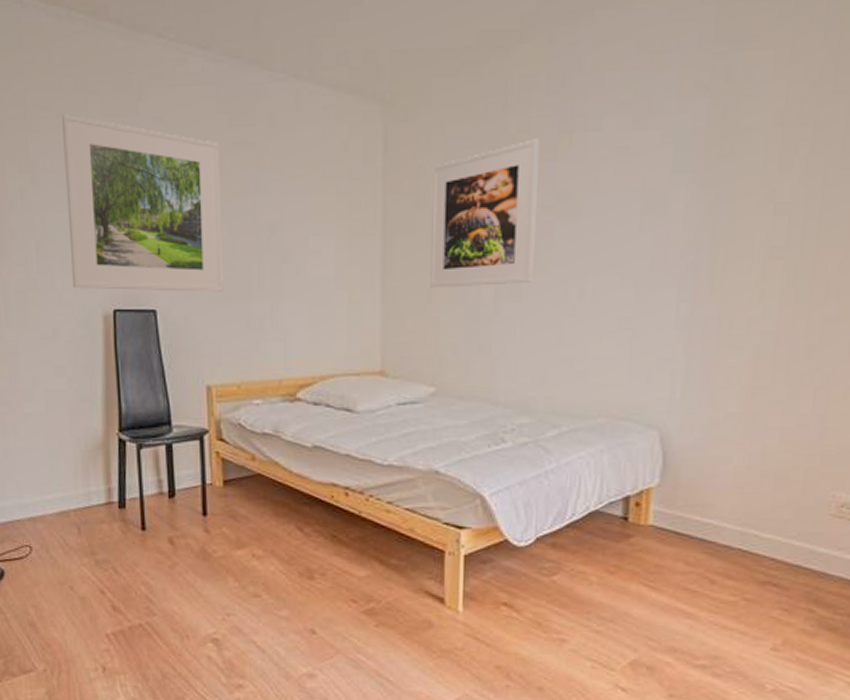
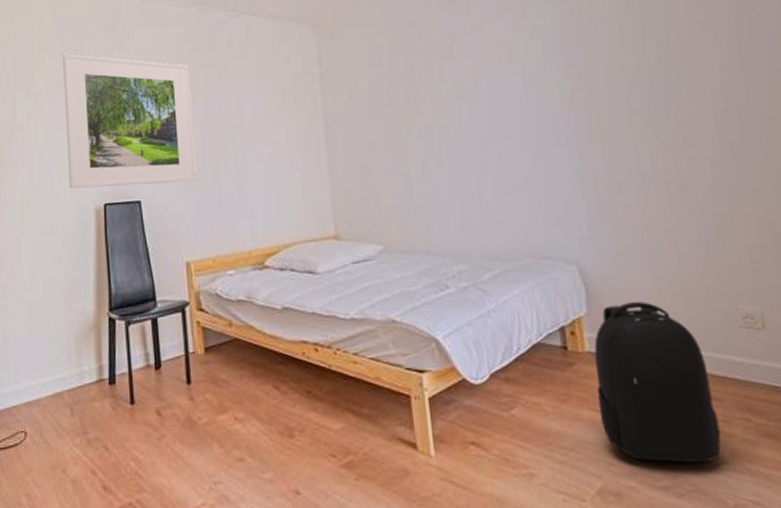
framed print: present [429,139,540,288] -> none [358,43,450,163]
backpack: none [648,476,782,648] -> present [594,301,721,464]

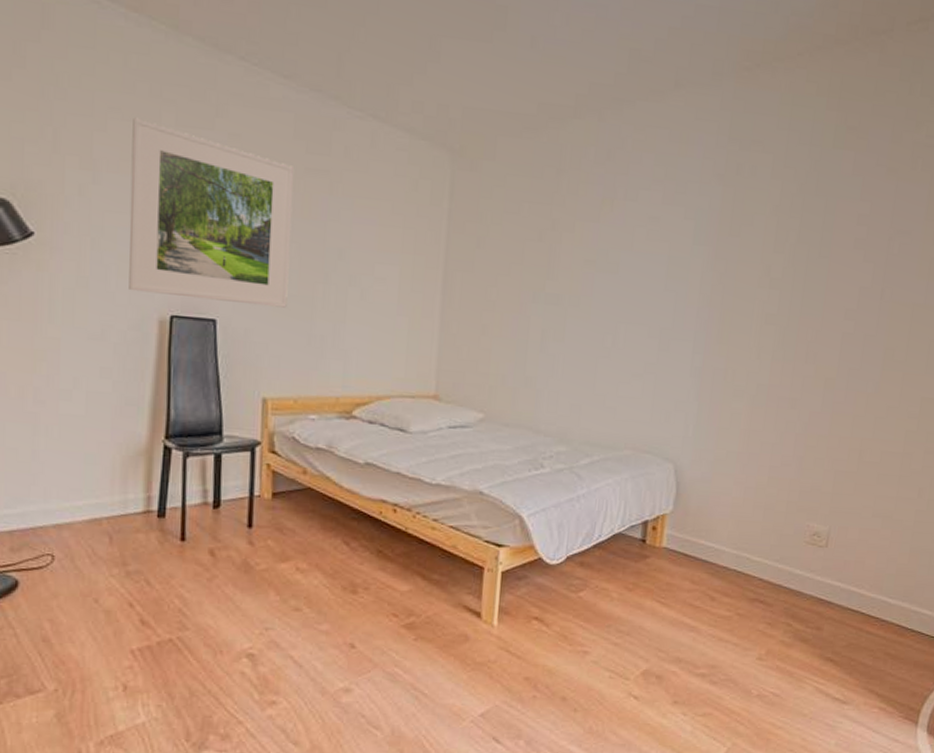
backpack: present [594,301,721,464] -> none [660,506,768,658]

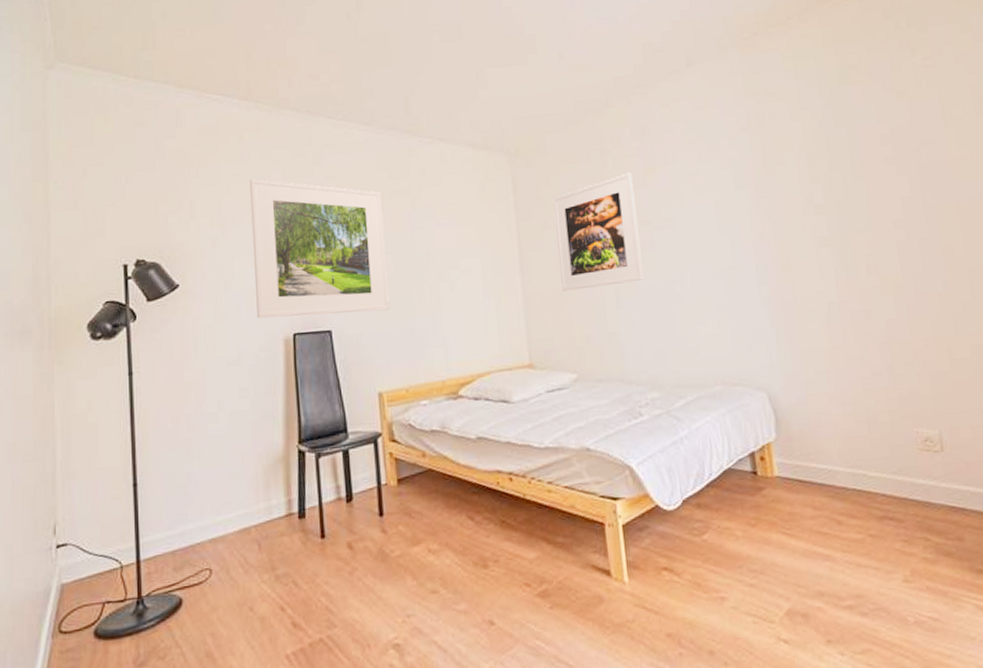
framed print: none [483,201,587,326] -> present [552,172,644,291]

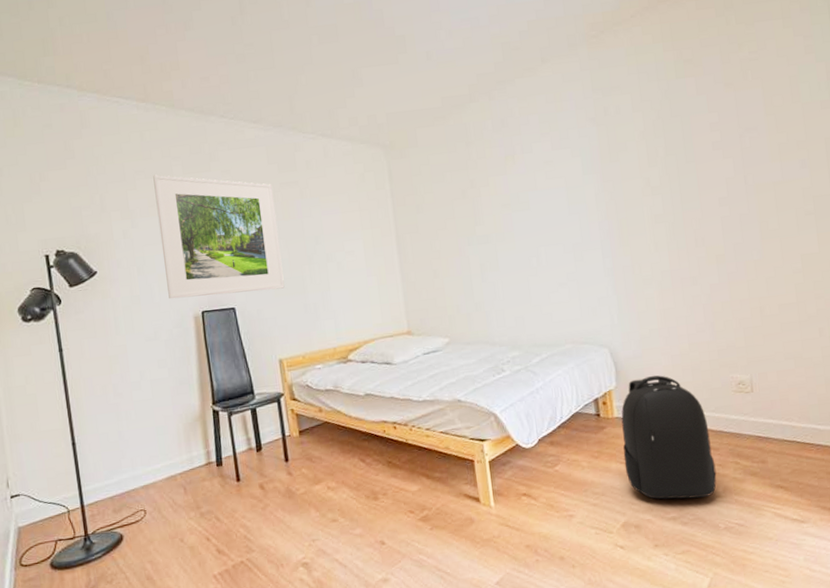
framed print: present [552,172,644,291] -> none [424,161,505,268]
backpack: none [783,426,903,583] -> present [621,375,717,499]

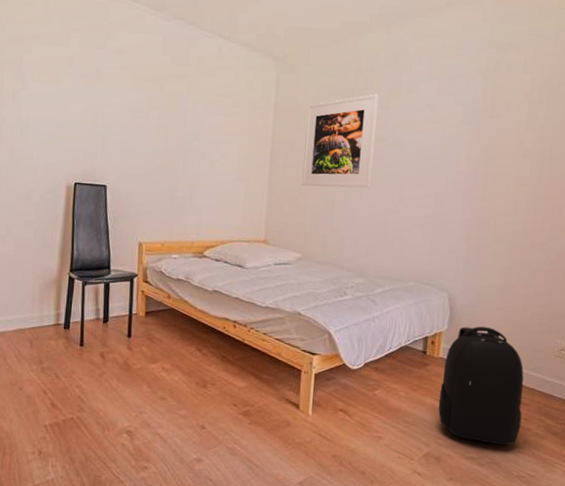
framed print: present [153,174,285,299] -> none [46,42,163,176]
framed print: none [424,161,505,268] -> present [301,94,379,188]

